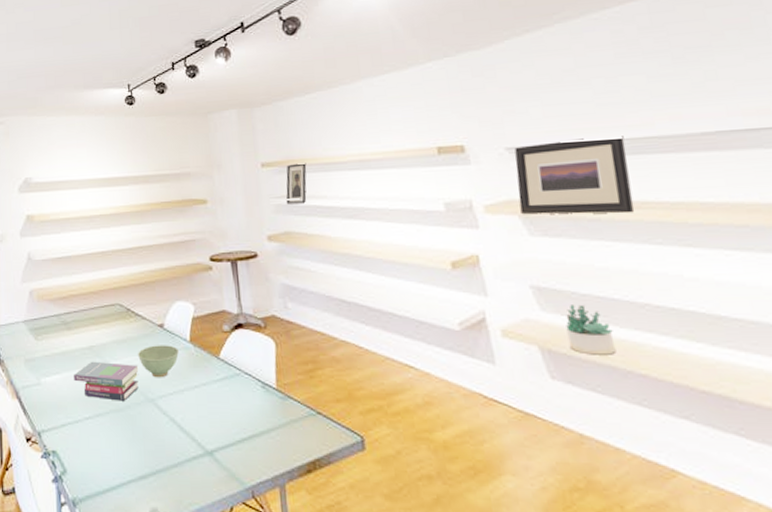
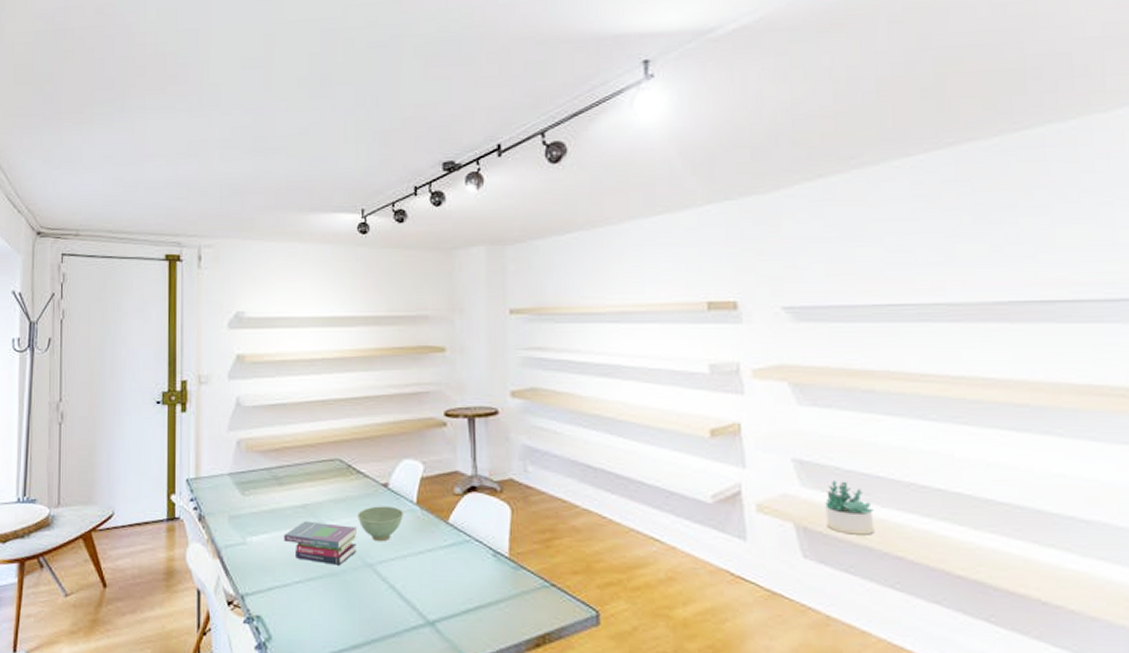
picture frame: present [285,163,307,205] -> none [534,312,561,358]
picture frame: present [514,136,635,215] -> none [790,300,913,386]

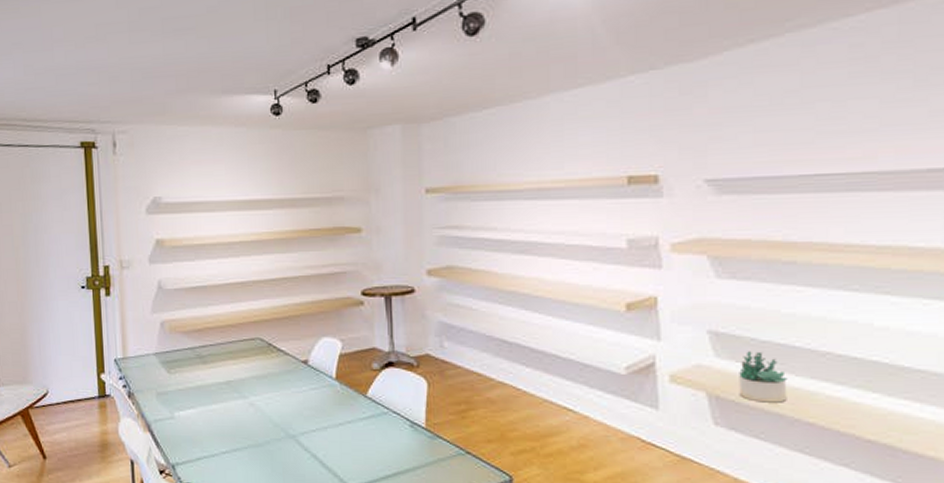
books: present [284,520,358,565] -> none [210,396,280,437]
bowl: present [358,506,403,542] -> none [279,381,323,415]

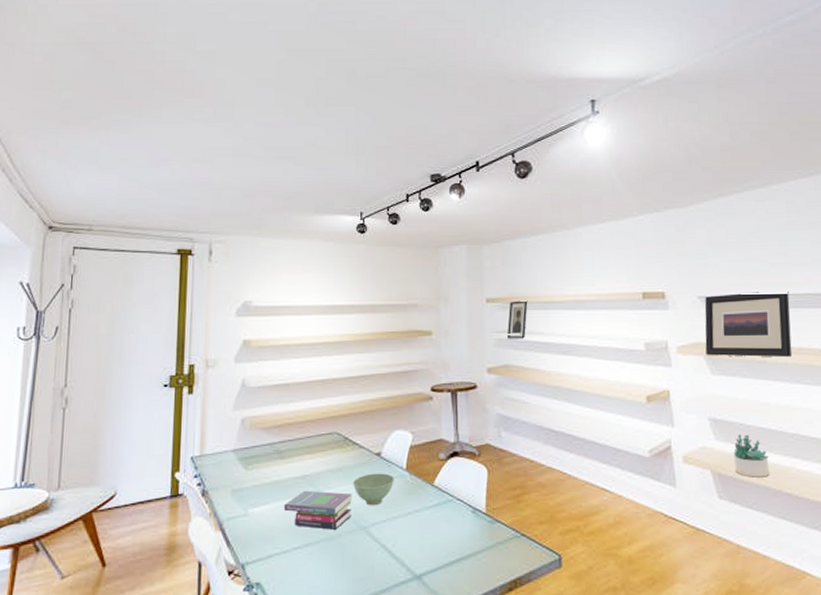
books: none [210,396,280,437] -> present [284,490,353,530]
bowl: none [279,381,323,415] -> present [353,473,394,506]
picture frame: none [450,190,477,236] -> present [506,300,528,339]
picture frame: none [711,170,840,257] -> present [705,291,793,358]

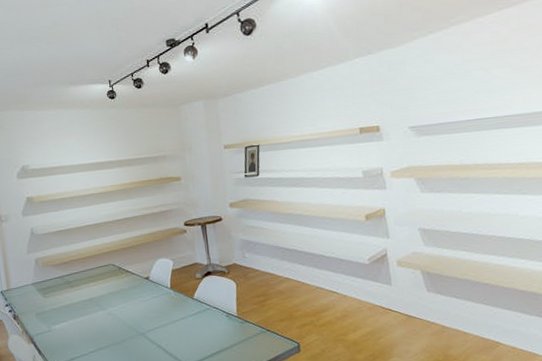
books: present [284,490,353,530] -> none [78,309,132,337]
bowl: present [353,473,394,506] -> none [130,292,162,317]
picture frame: present [705,291,793,358] -> none [415,115,493,178]
succulent plant: present [734,434,770,478] -> none [440,239,471,274]

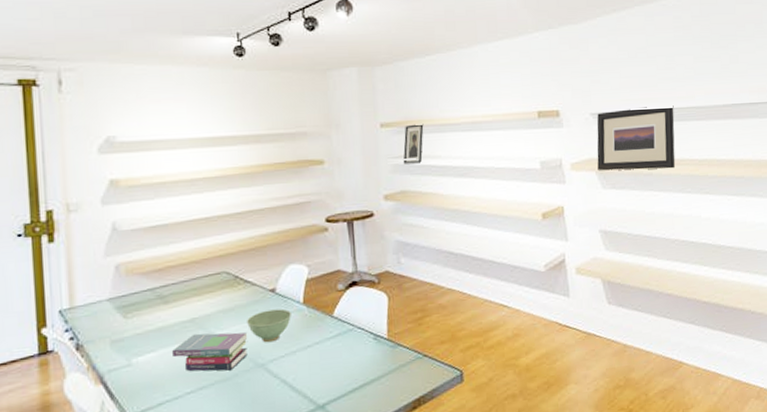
books: none [78,309,132,337] -> present [172,332,248,371]
bowl: none [130,292,162,317] -> present [247,308,291,343]
picture frame: none [415,115,493,178] -> present [597,105,676,171]

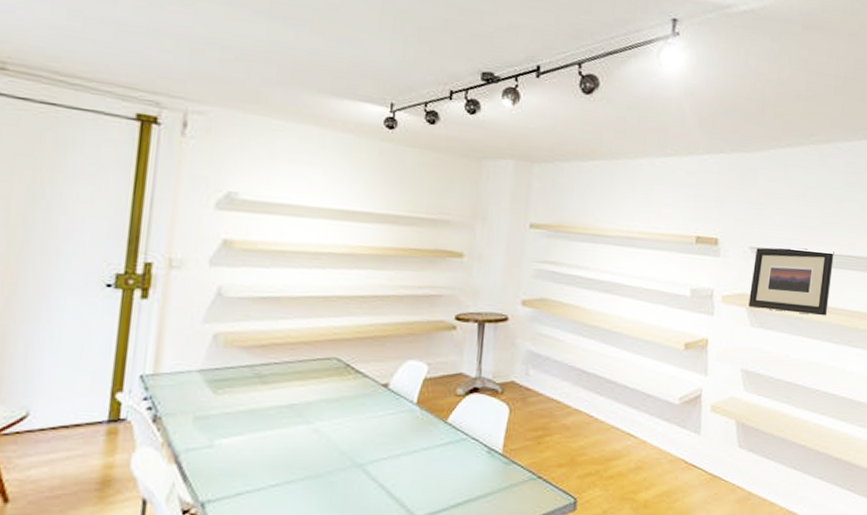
books: present [172,332,248,371] -> none [262,421,350,466]
bowl: present [247,308,291,343] -> none [351,406,402,442]
picture frame: present [403,124,424,164] -> none [547,229,576,272]

